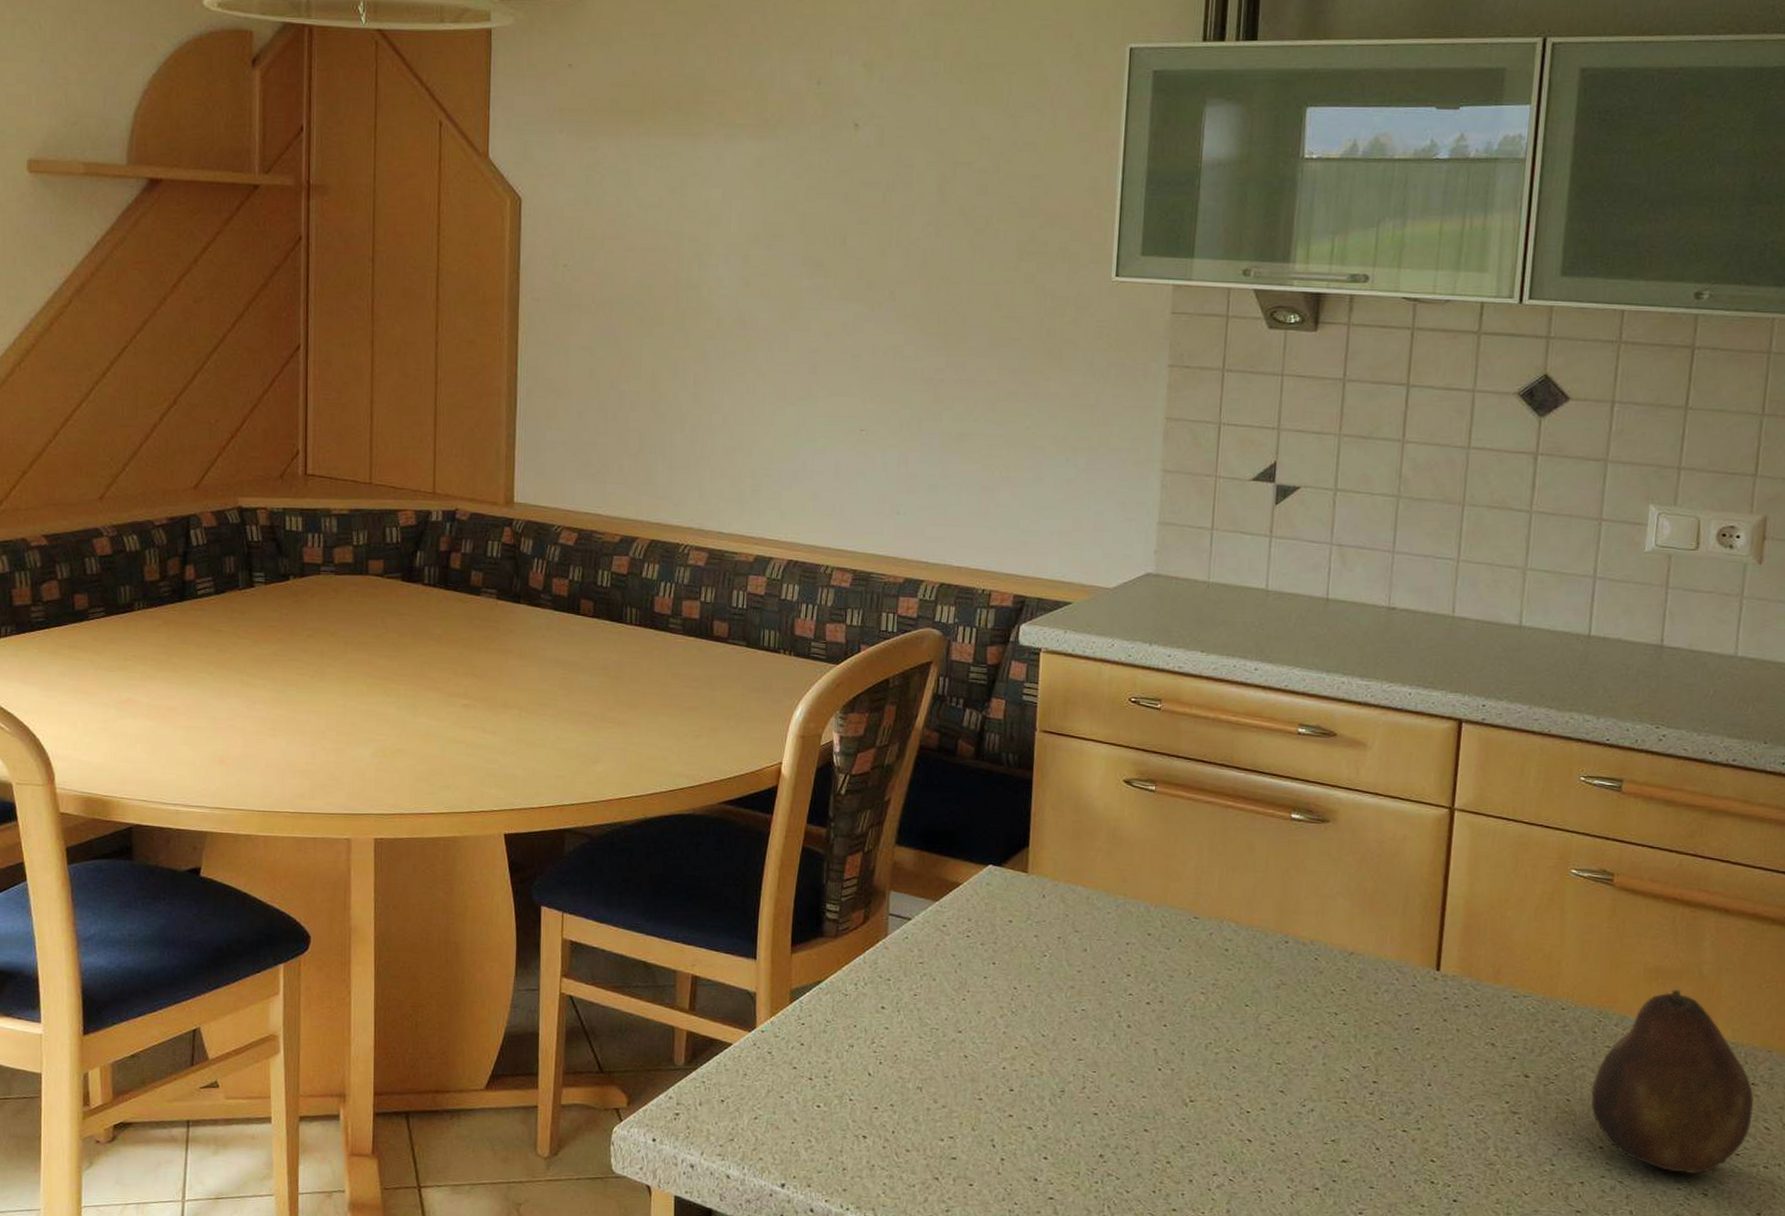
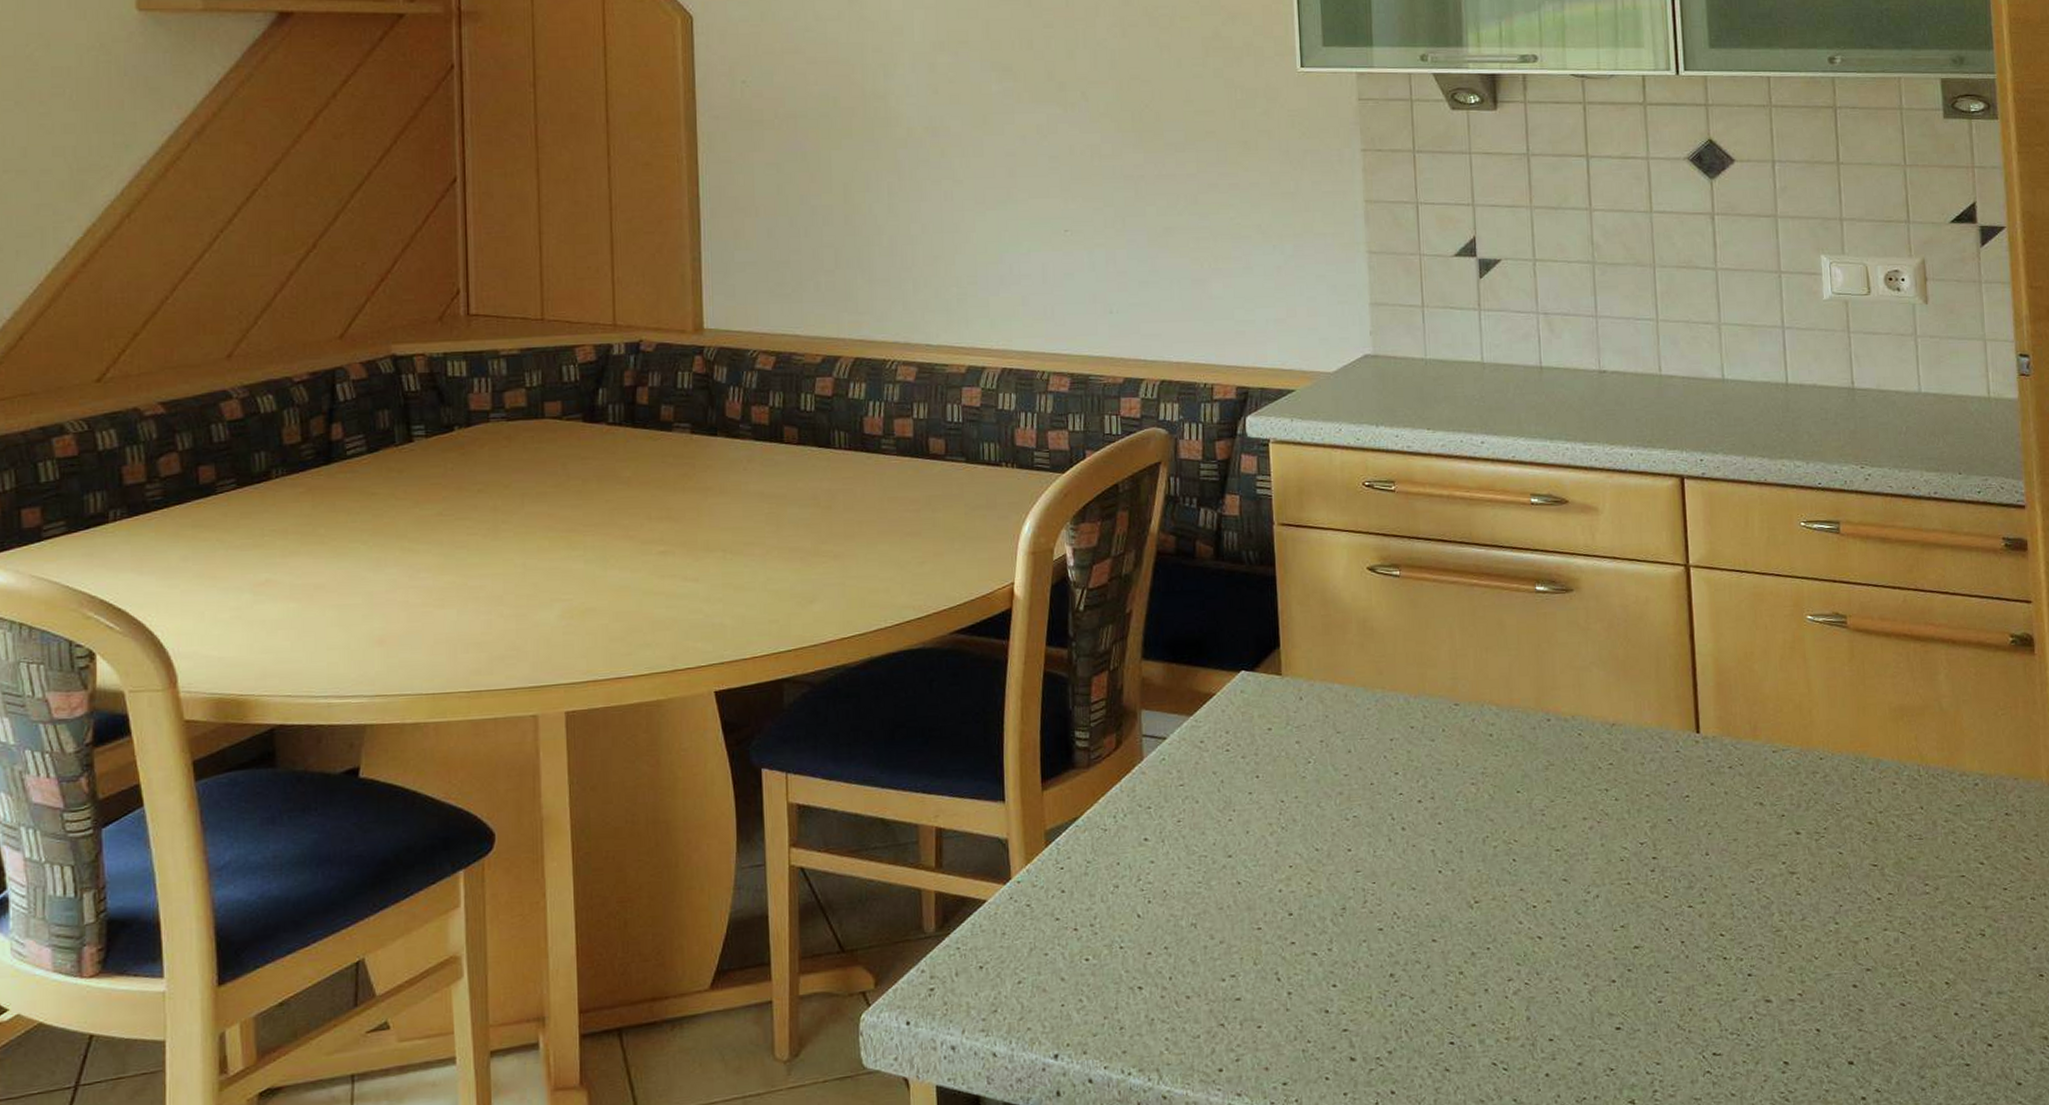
fruit: present [1590,989,1754,1175] -> none [1860,725,2012,916]

